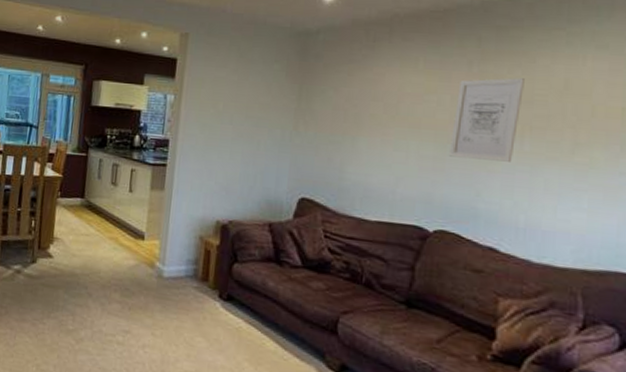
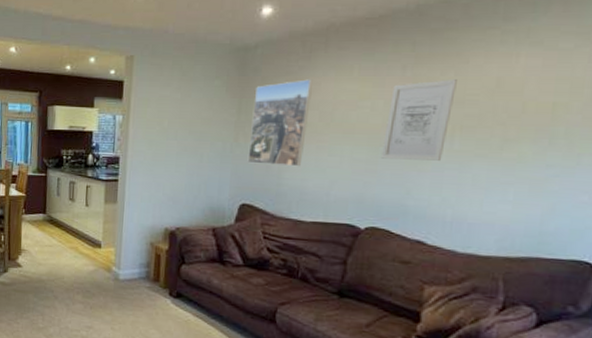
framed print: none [307,69,376,161] -> present [247,79,313,167]

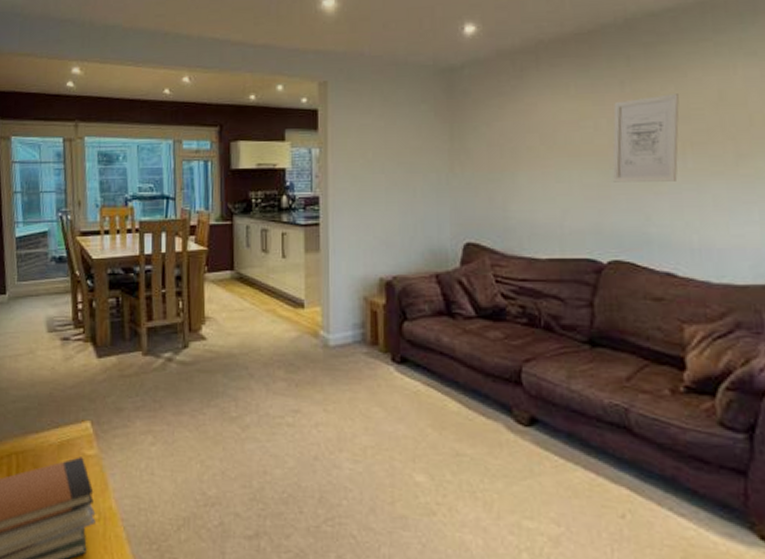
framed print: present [247,79,313,167] -> none [466,99,529,197]

